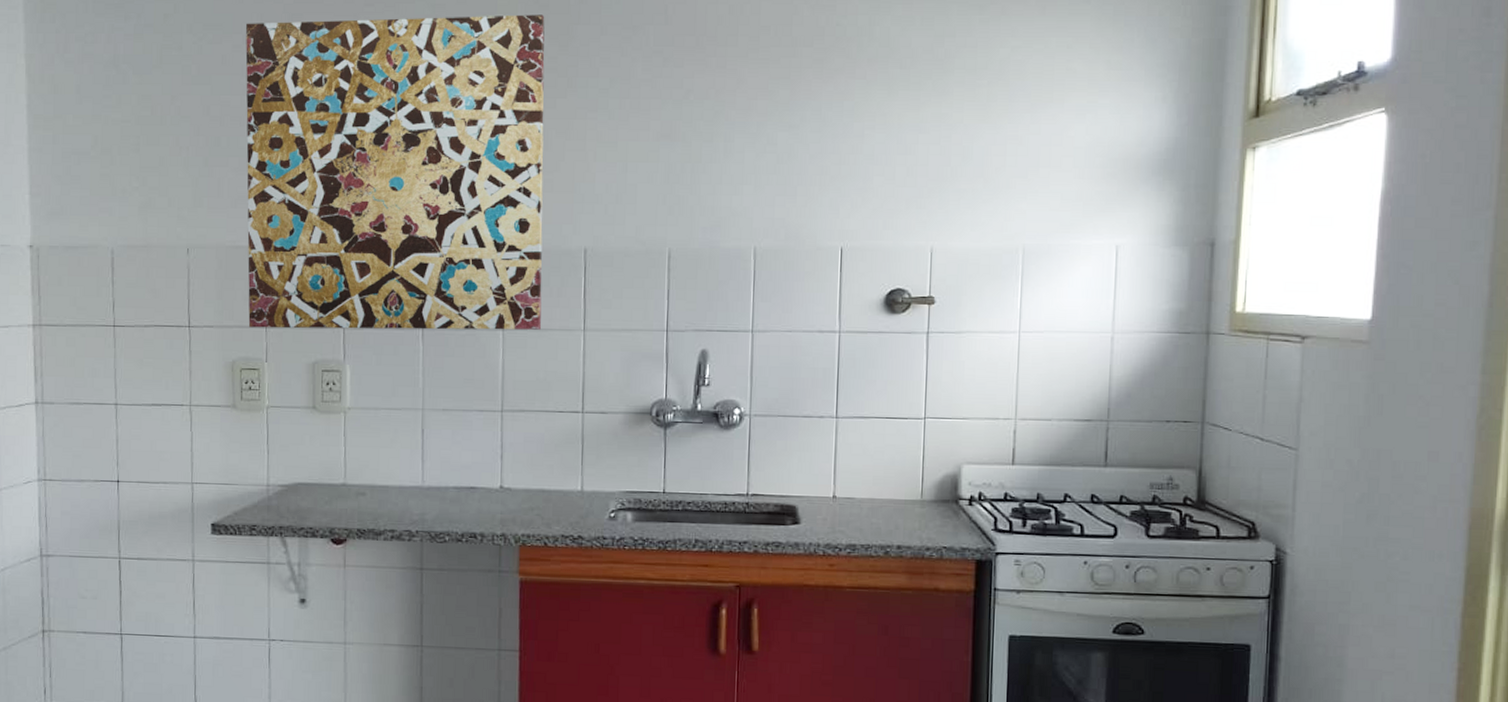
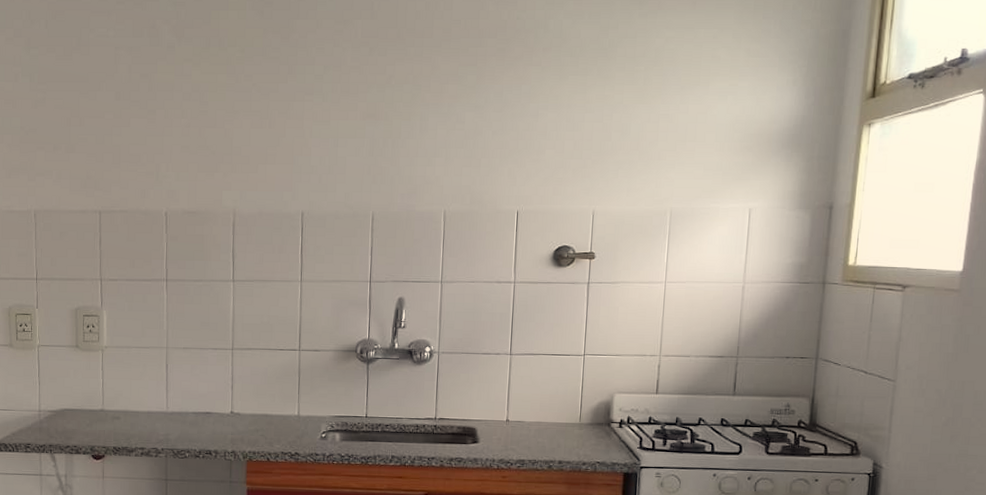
wall art: present [245,14,545,330] -> none [16,11,269,282]

